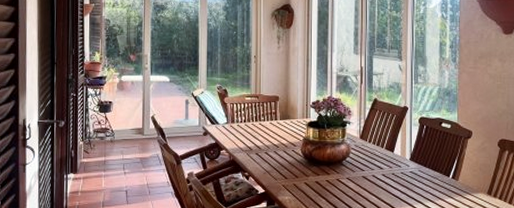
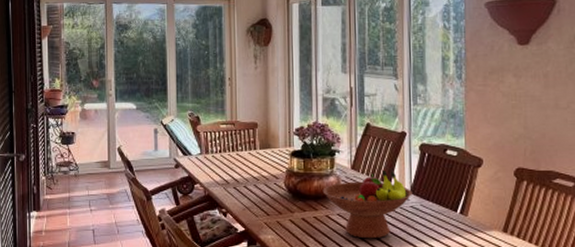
fruit bowl: none [334,140,412,200] -> present [322,171,412,239]

